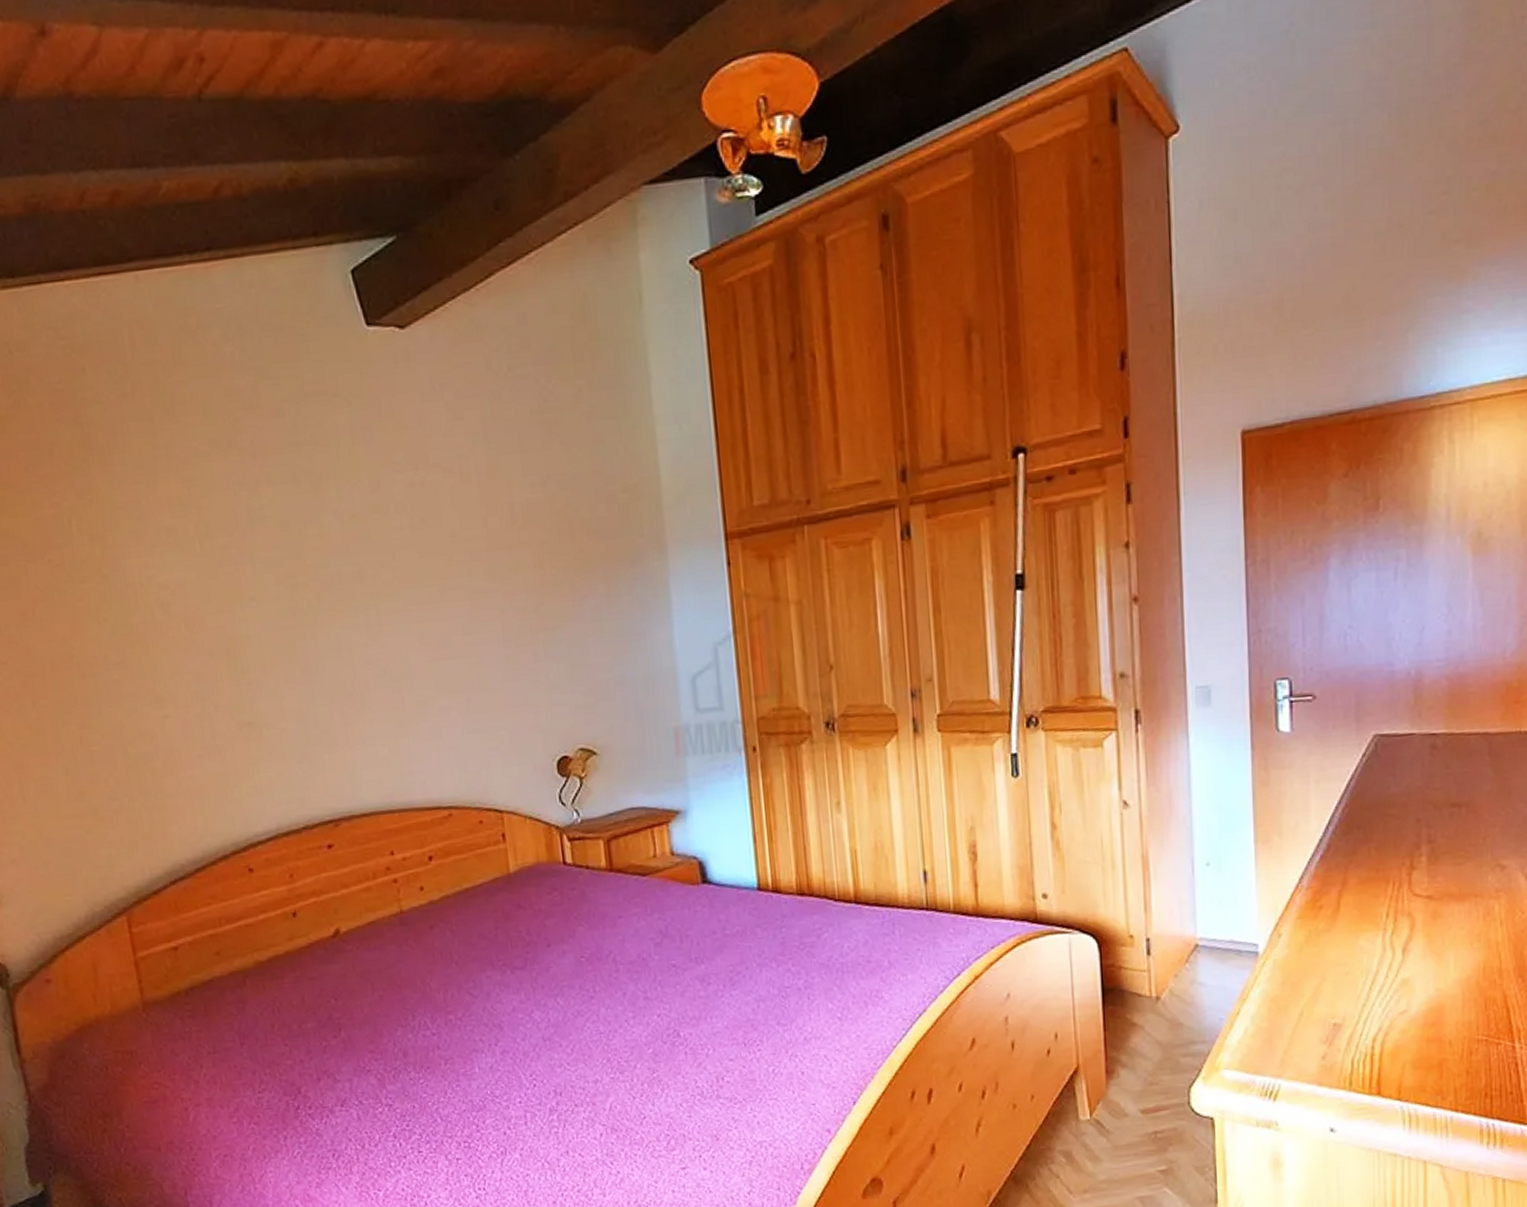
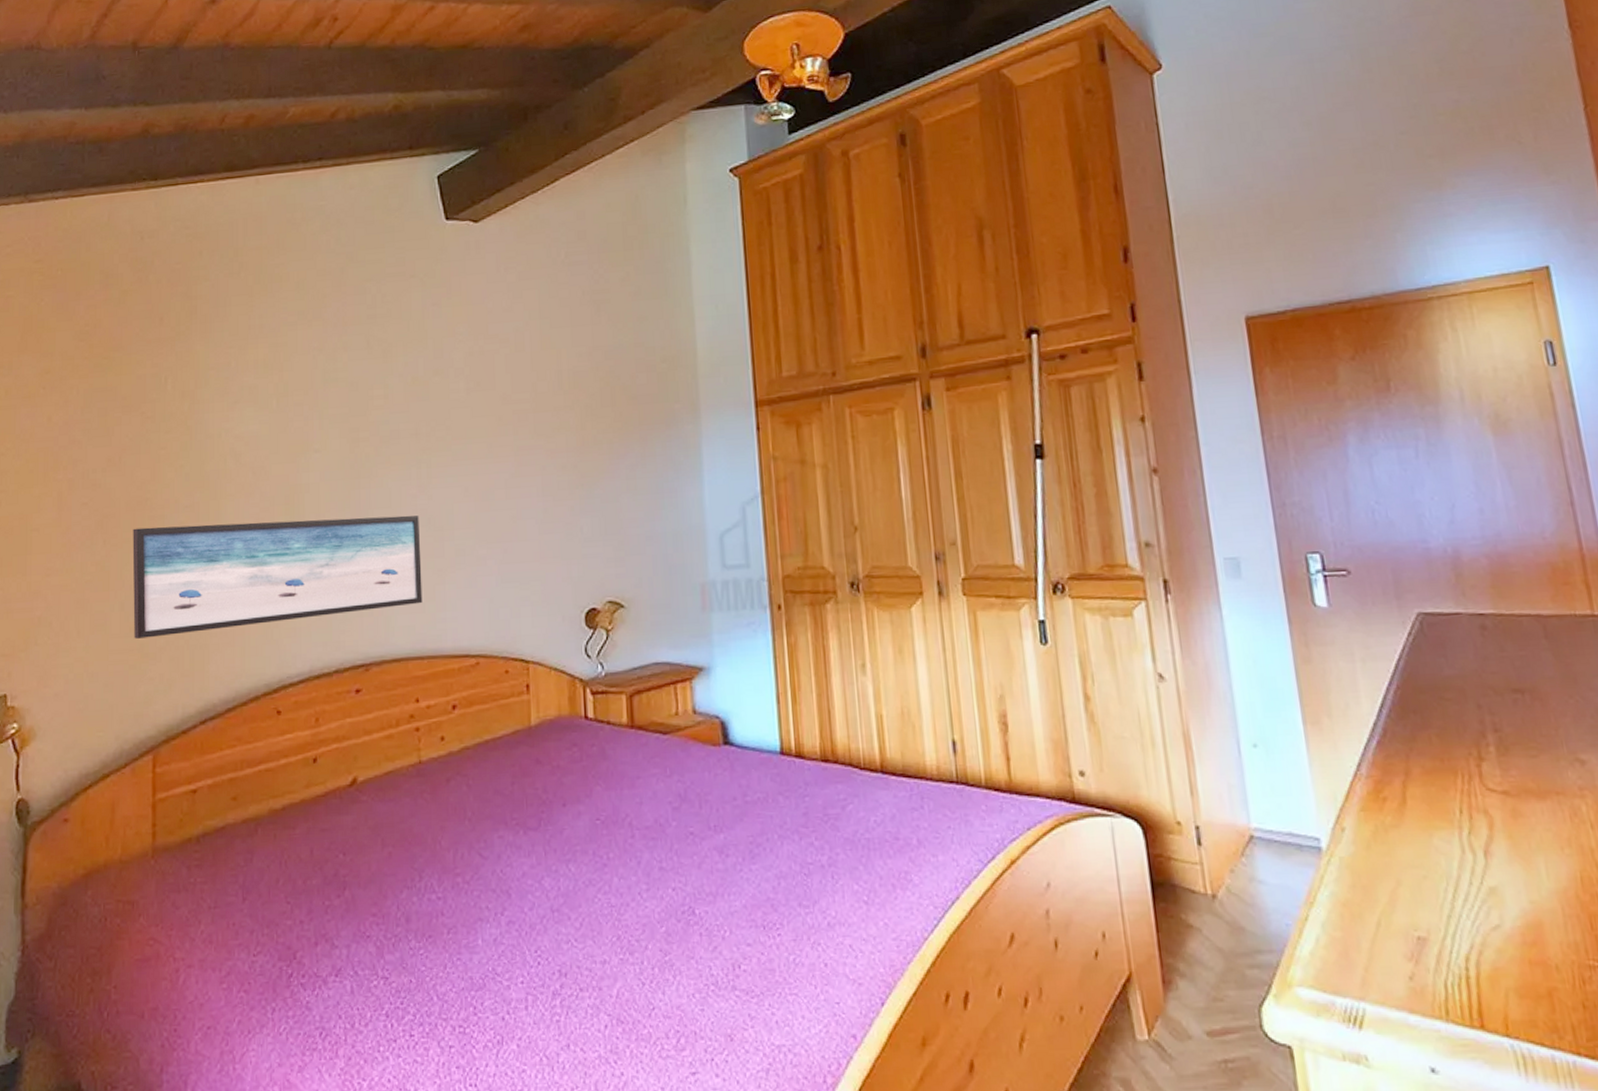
wall art: none [62,666,387,803] -> present [132,515,423,639]

